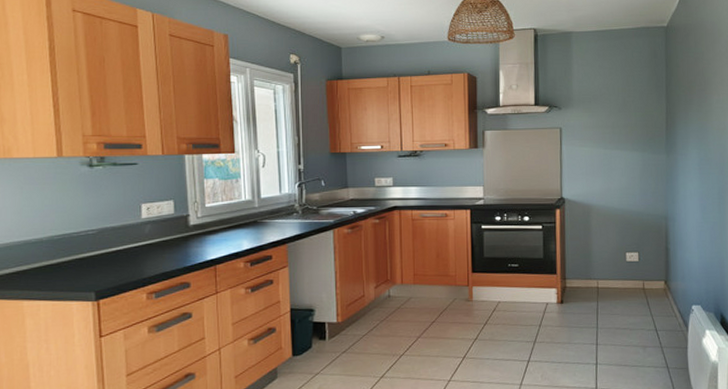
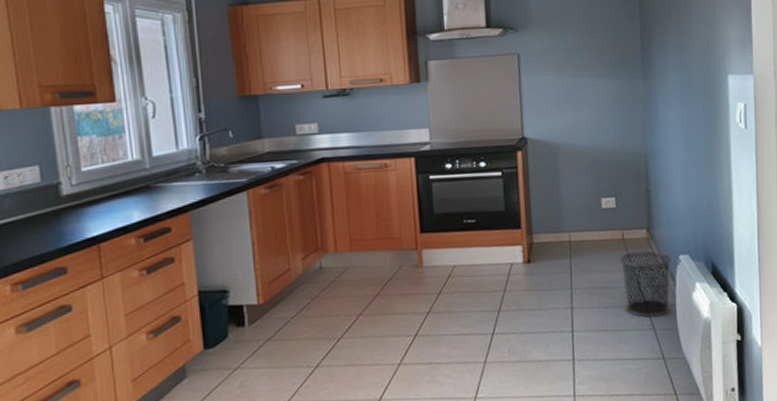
waste bin: none [640,300,686,358] -> present [619,251,673,318]

